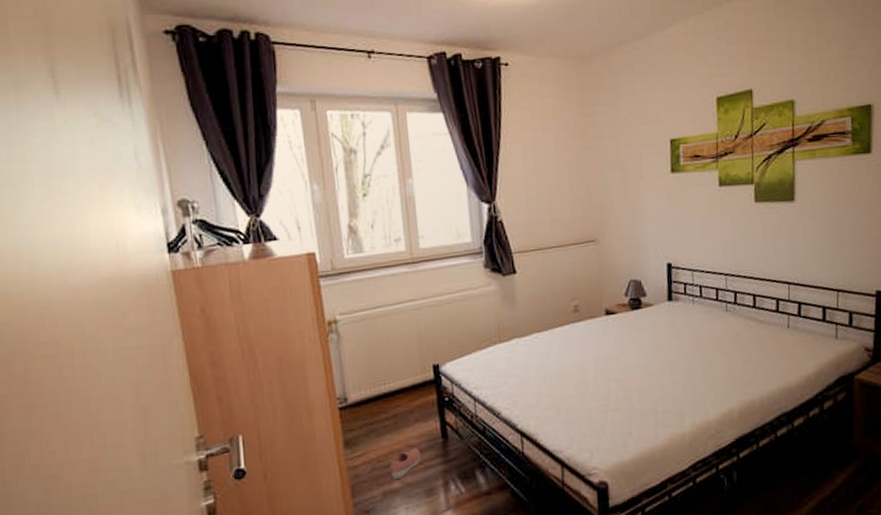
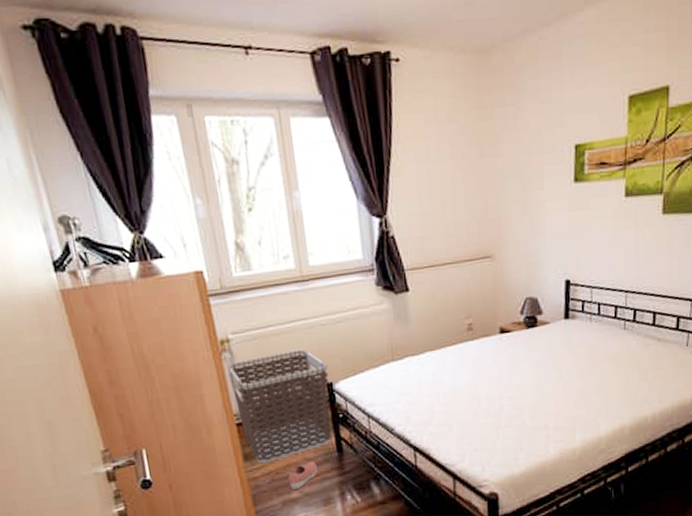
clothes hamper: none [334,330,436,451] -> present [228,349,332,464]

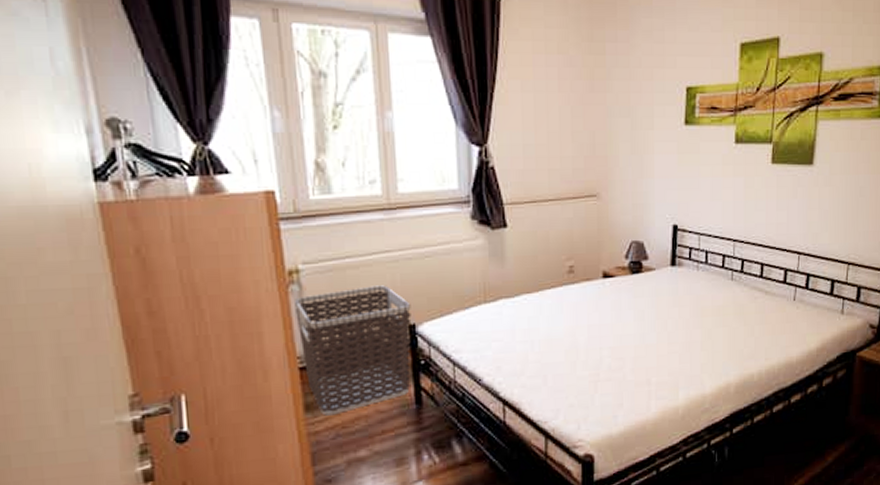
shoe: present [288,461,317,489] -> none [357,414,391,447]

